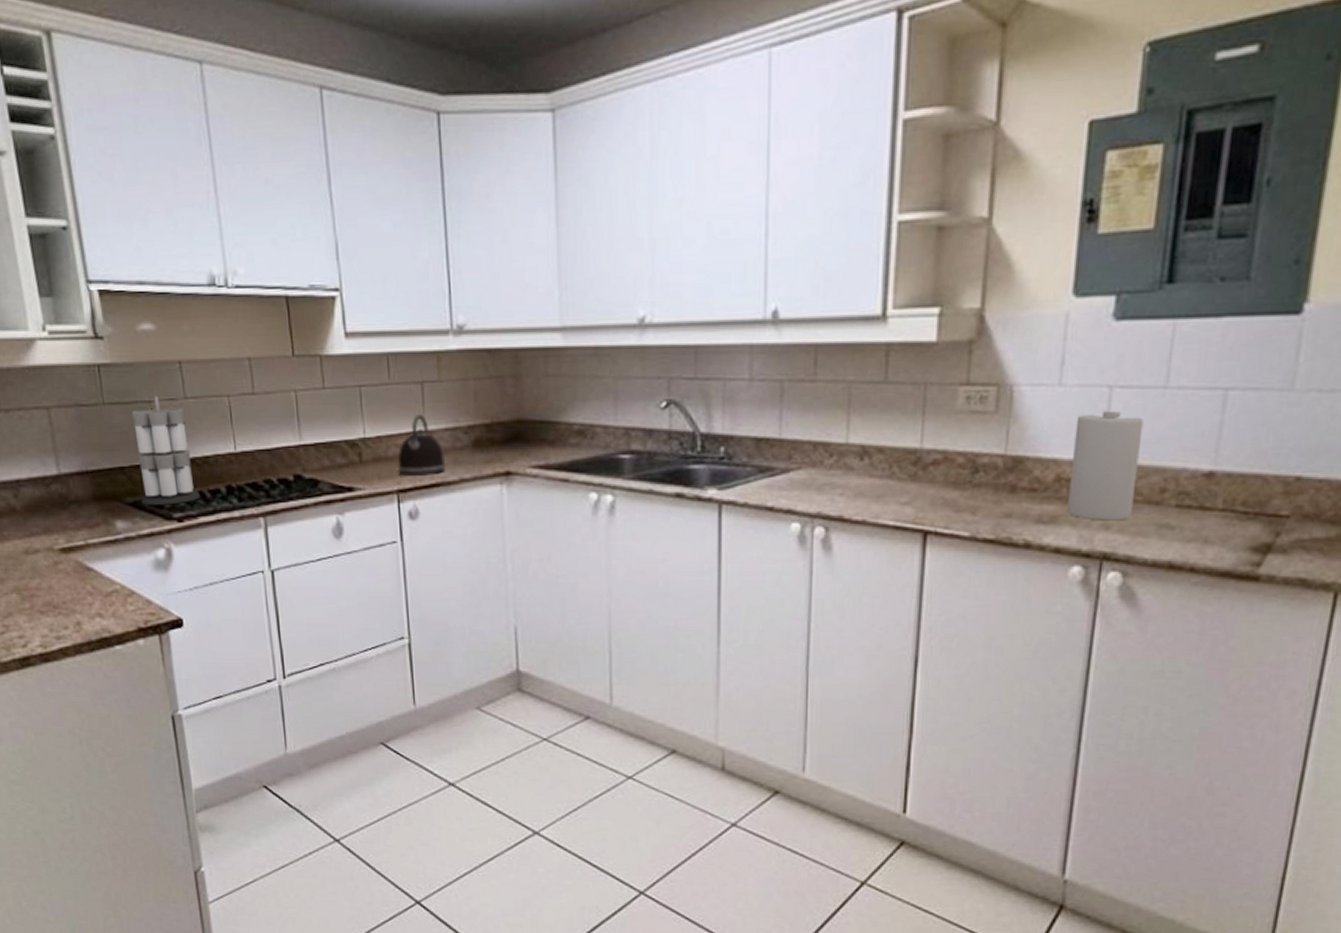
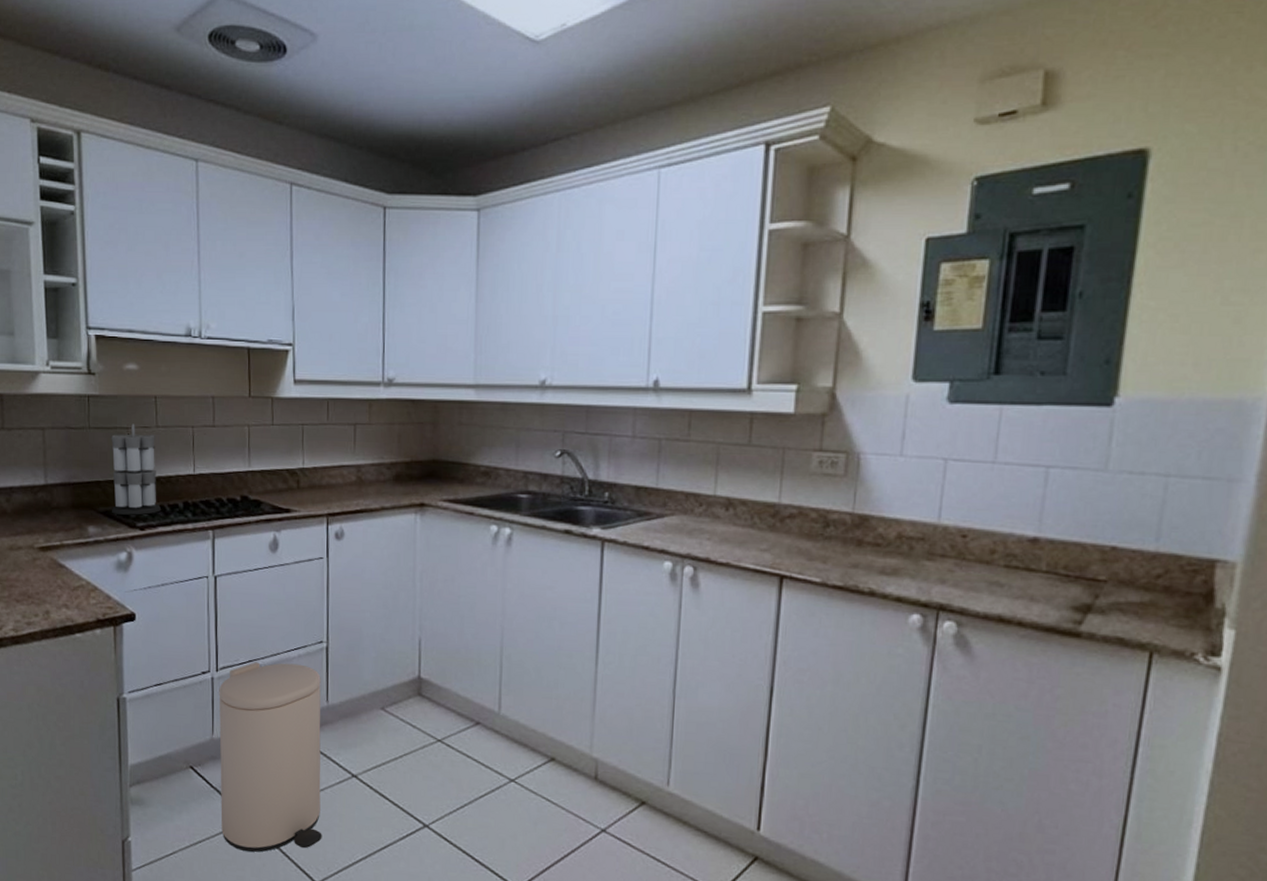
pedal bin: none [288,664,420,874] -> present [219,662,322,852]
kettle: present [398,414,446,477] -> none [329,451,370,504]
paper towel holder: present [1068,410,1144,521] -> none [908,479,975,577]

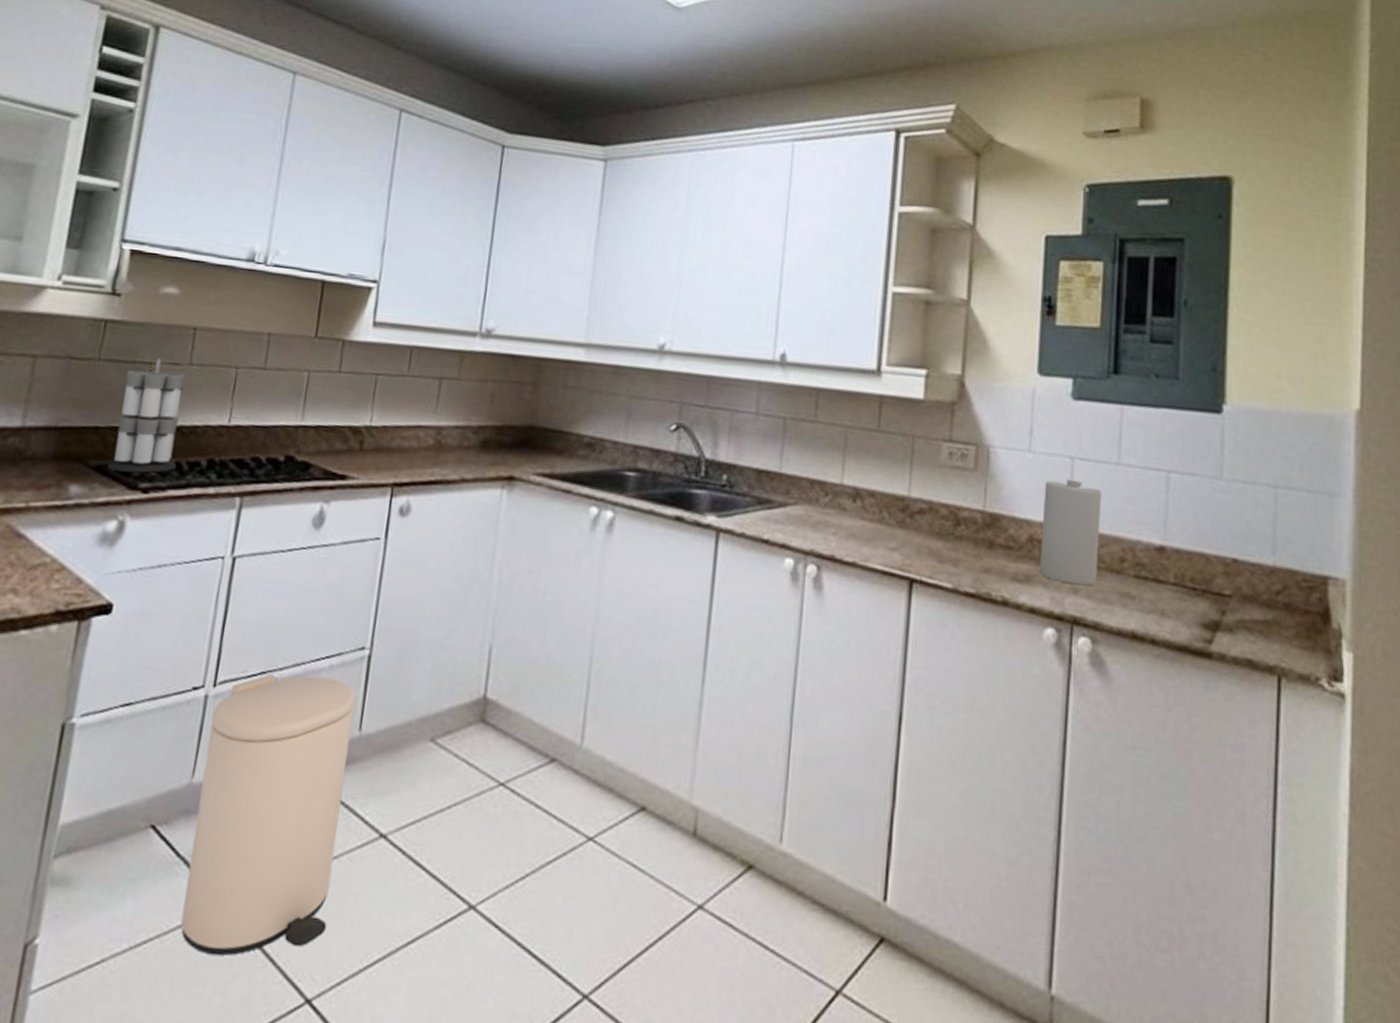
paper towel holder: none [908,479,975,577] -> present [1040,479,1102,586]

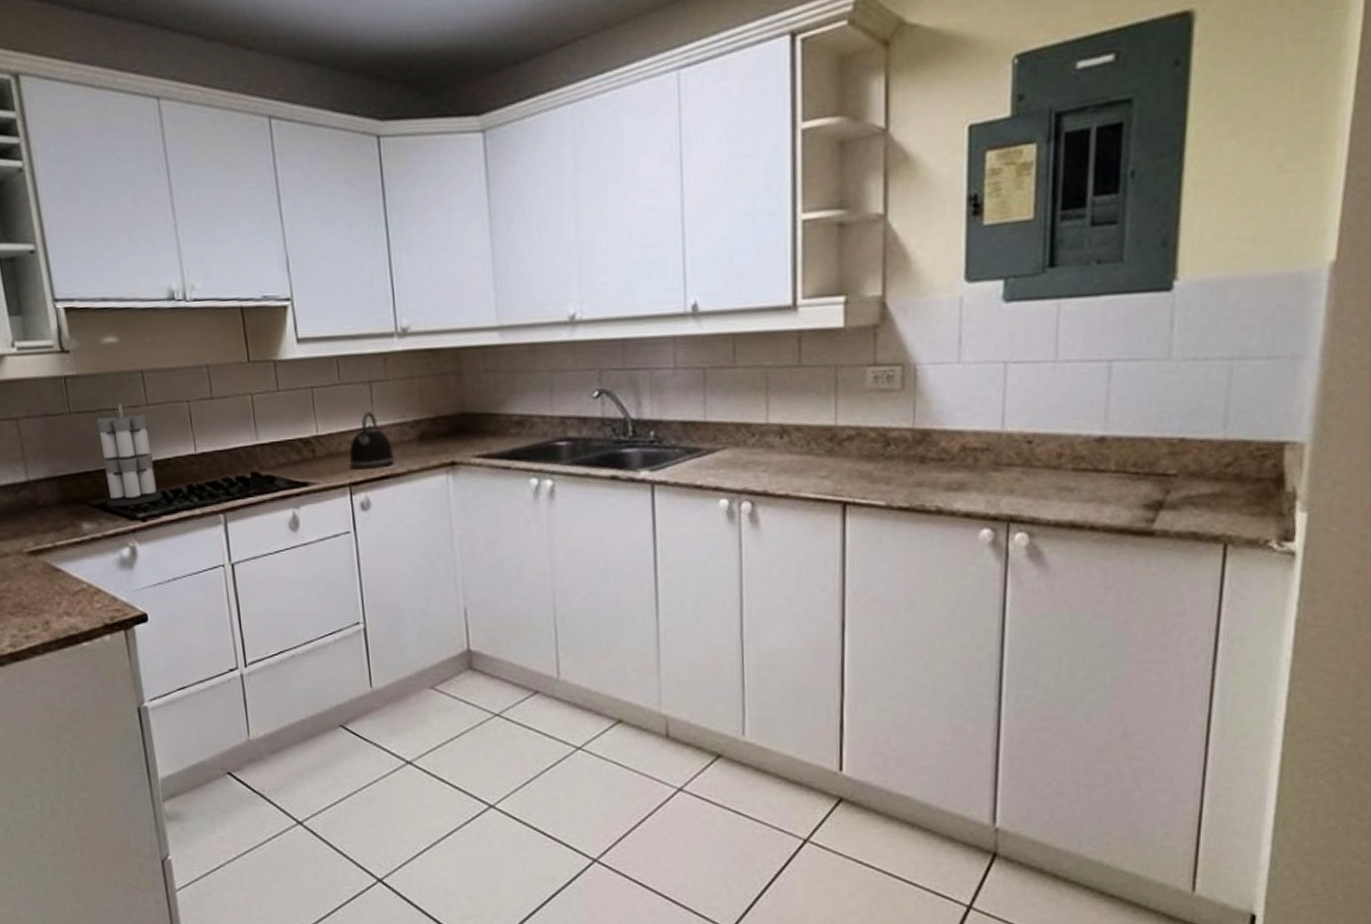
pedal bin: present [180,674,356,956] -> none [250,649,381,855]
kettle: none [397,409,449,472] -> present [349,412,395,471]
paper towel holder: present [1040,479,1102,586] -> none [974,384,1038,486]

